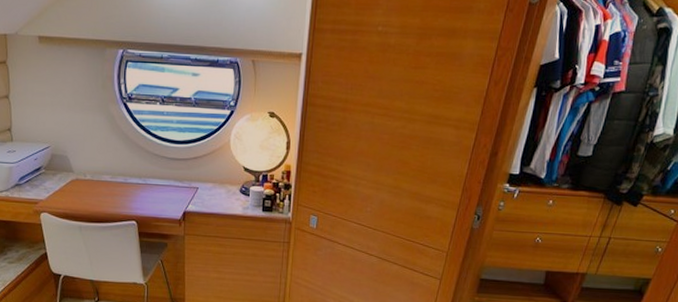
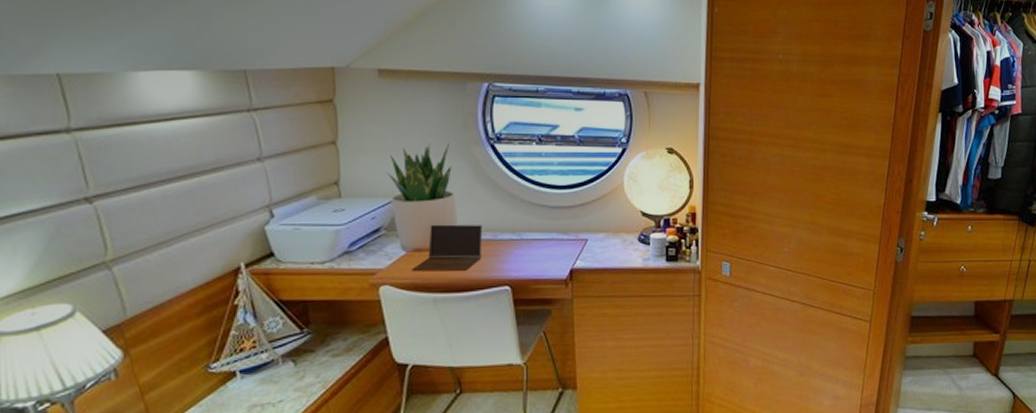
planter: none [45,100,98,190] -> present [387,143,458,254]
laptop computer: none [63,167,117,207] -> present [411,224,483,272]

